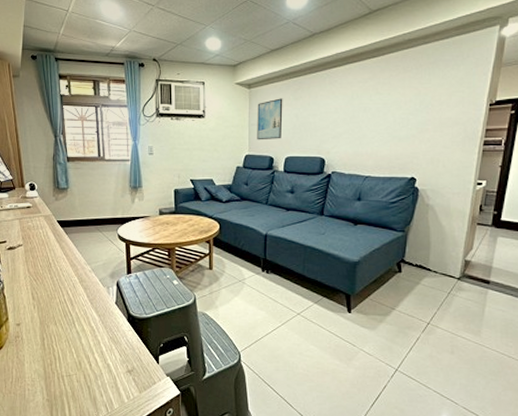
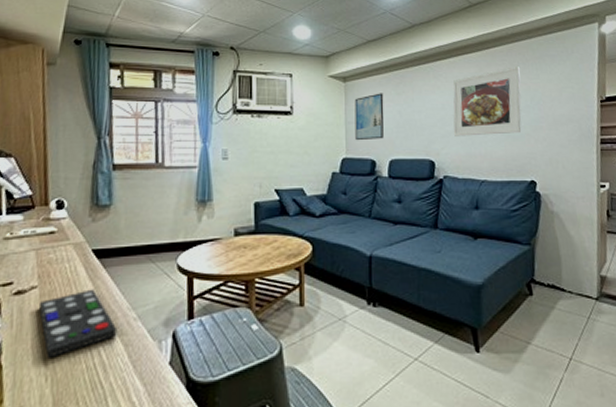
remote control: none [25,248,79,294] -> present [39,289,118,358]
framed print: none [343,72,413,137] -> present [453,67,522,136]

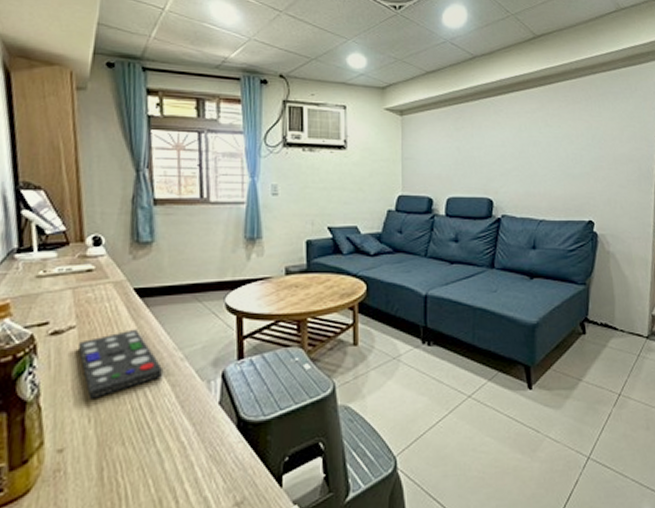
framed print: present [354,93,384,141] -> none [412,128,442,178]
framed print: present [453,67,522,136] -> none [512,103,583,175]

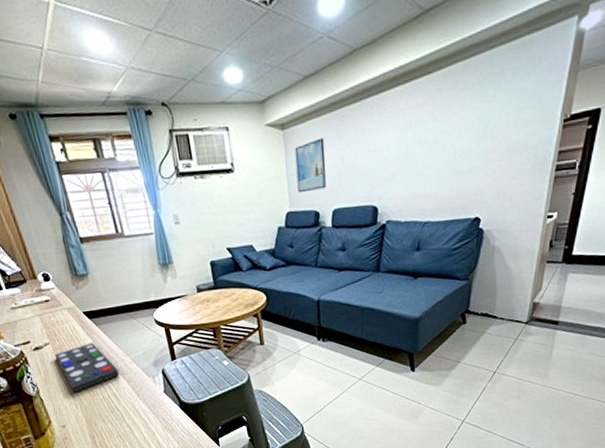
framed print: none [412,128,442,178] -> present [294,138,326,193]

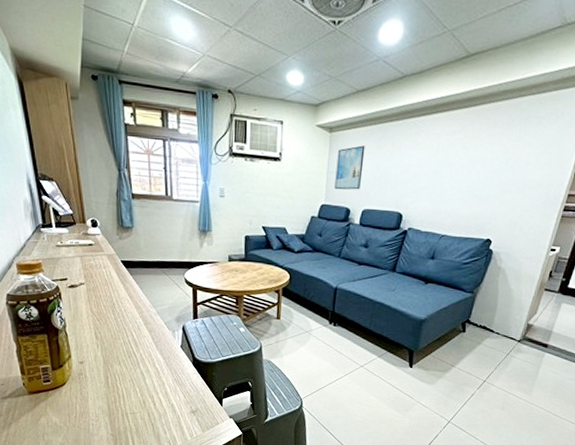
remote control: present [55,342,120,393] -> none [88,289,143,333]

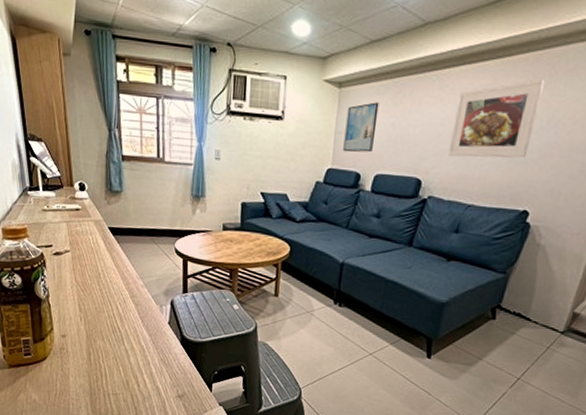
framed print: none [424,127,504,195] -> present [447,79,546,158]

